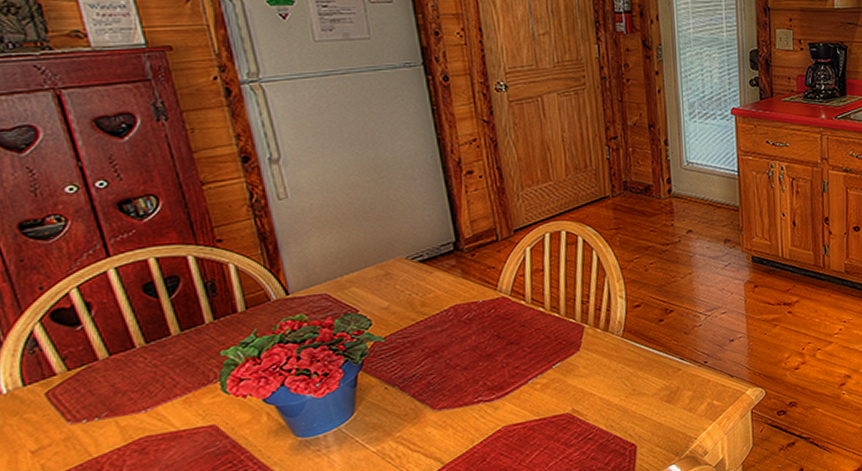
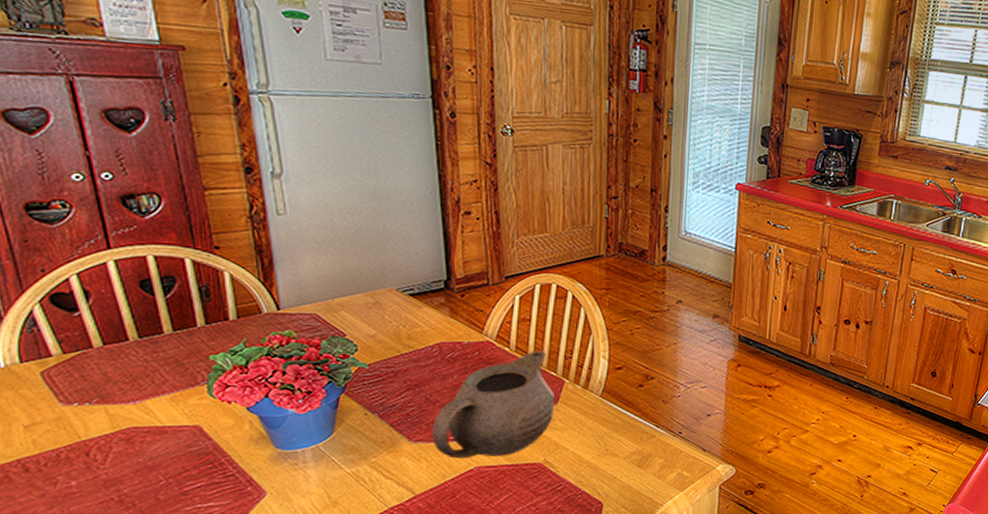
teapot: none [455,299,577,421] -> present [432,351,556,459]

